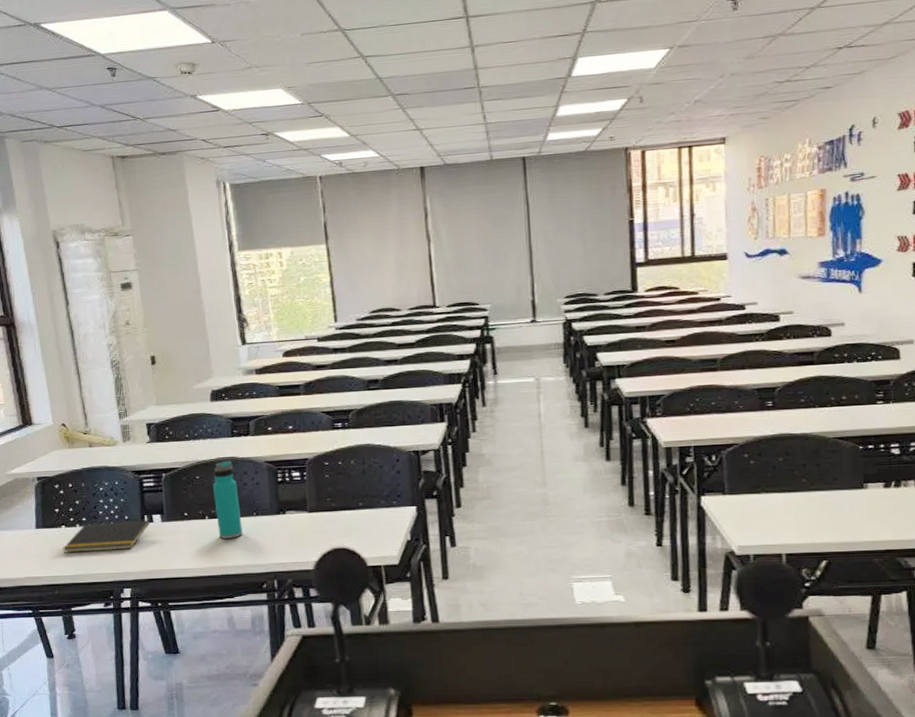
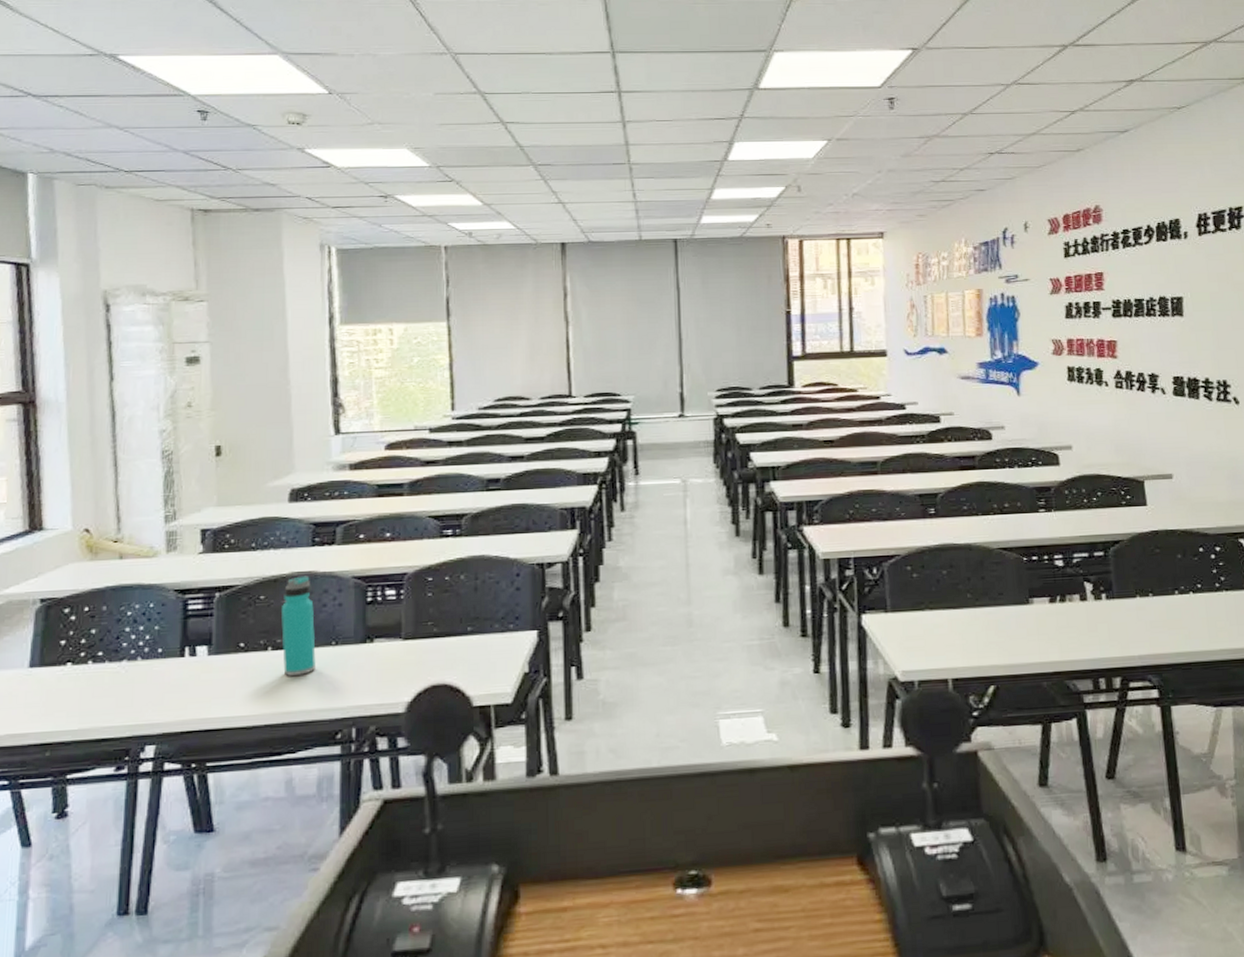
notepad: present [62,519,150,553] -> none [64,653,192,700]

